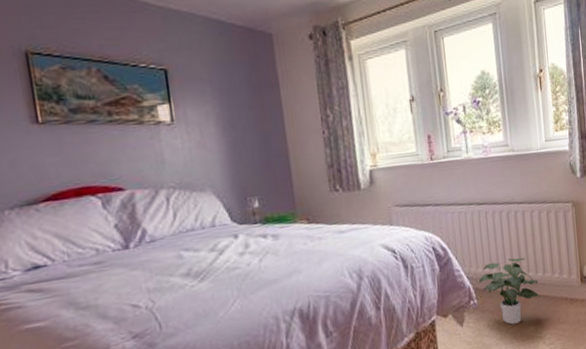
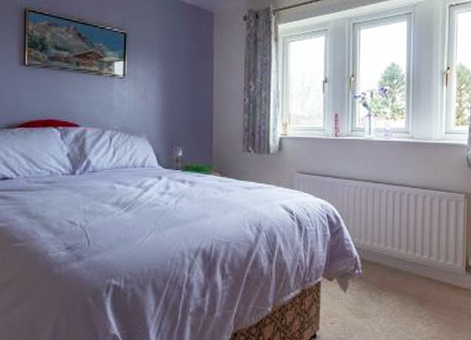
potted plant: present [478,257,541,325] -> none [365,237,424,299]

